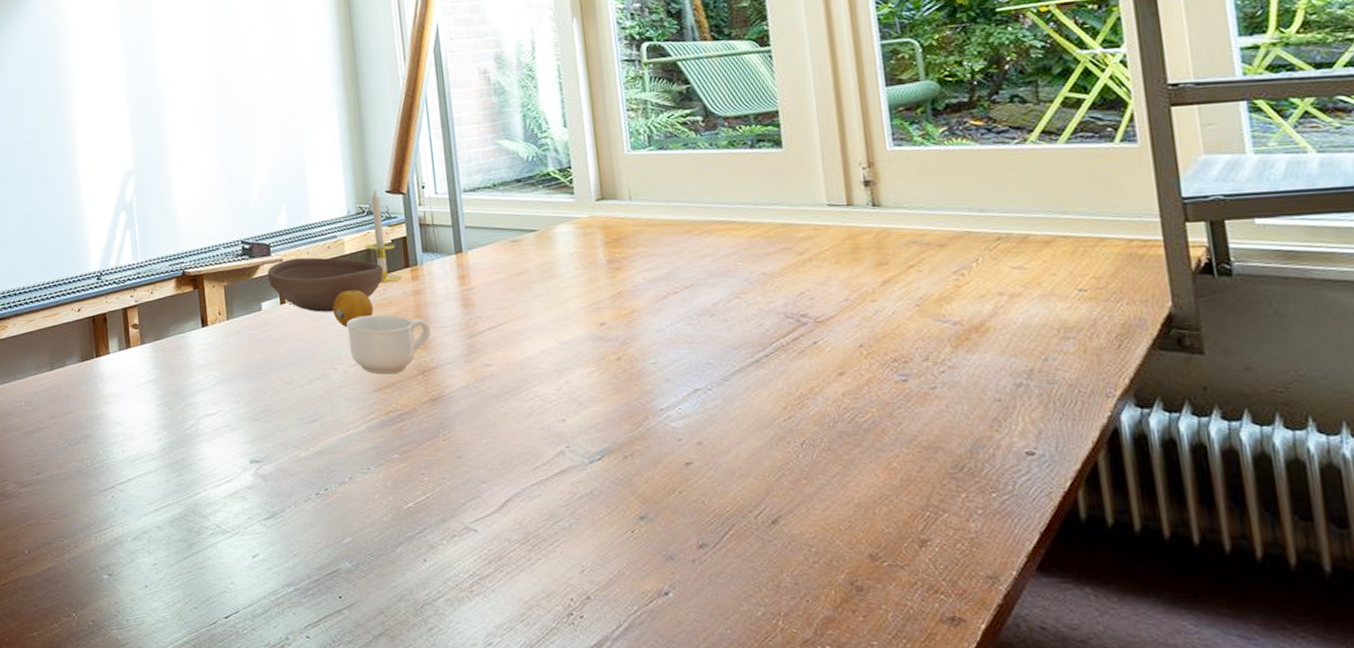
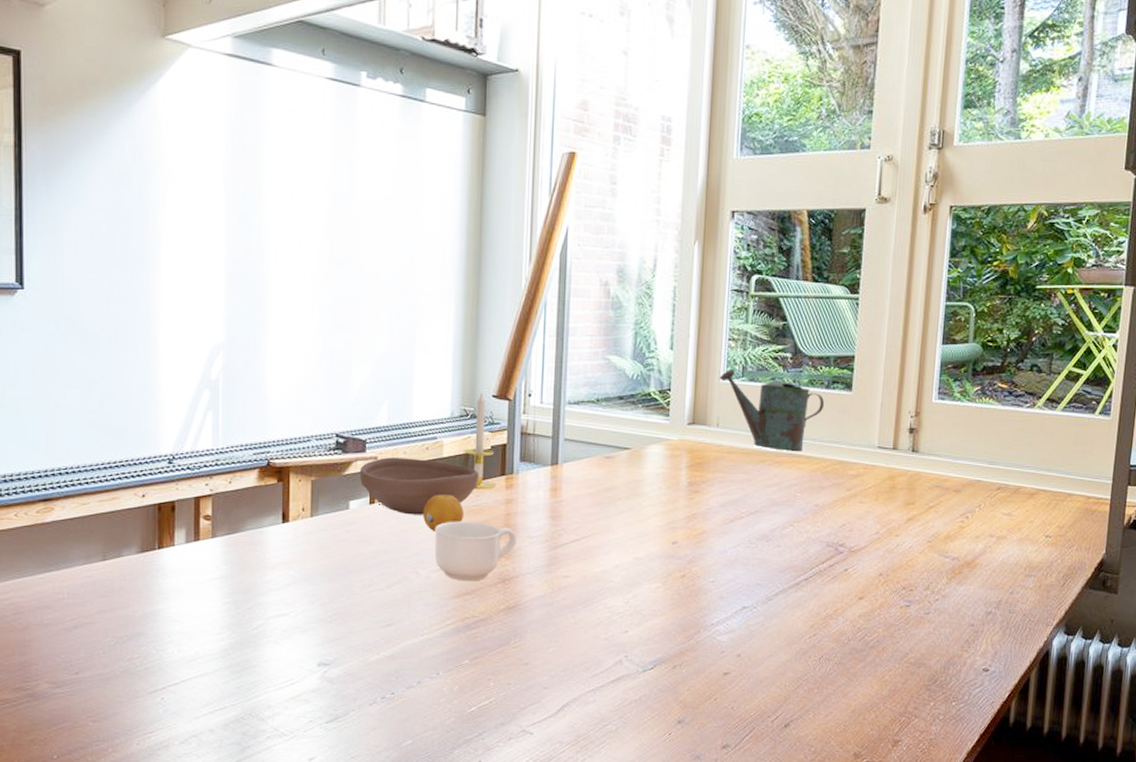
watering can: none [623,140,752,219] -> present [719,370,825,452]

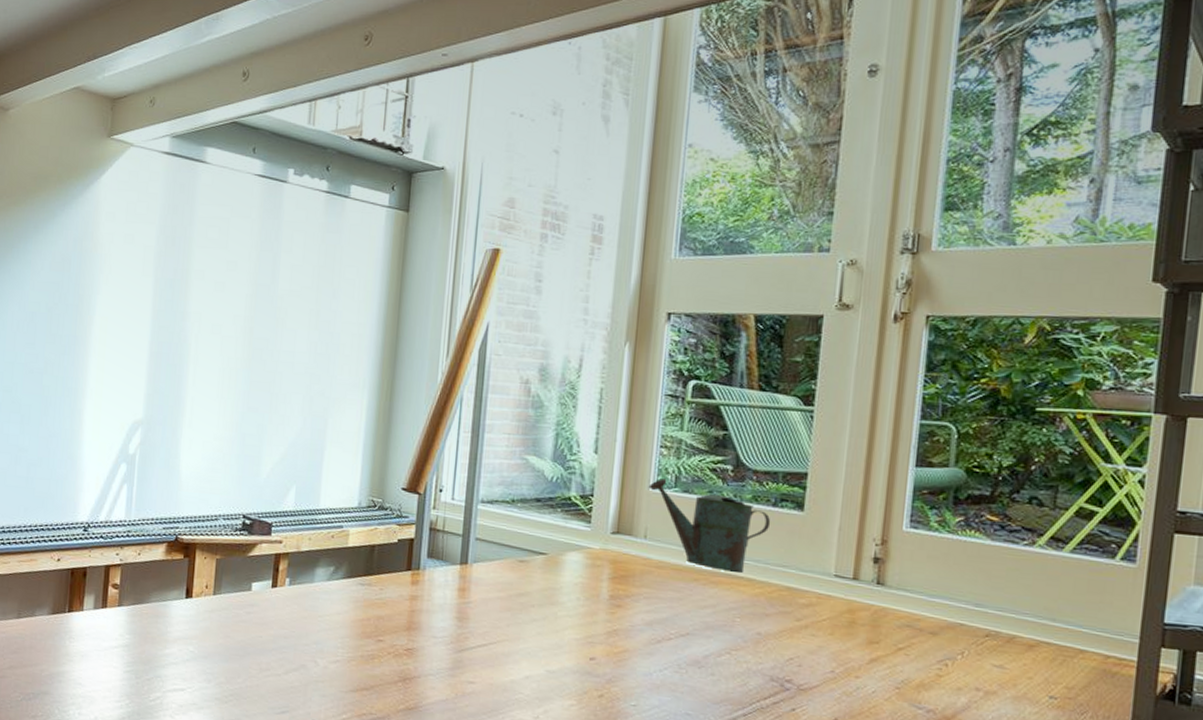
bowl: present [359,457,479,515] -> none [263,542,384,604]
fruit: present [423,494,464,532] -> none [324,584,366,623]
teacup: present [434,521,516,581] -> none [334,612,420,676]
candle: present [464,392,495,490] -> none [369,484,402,584]

